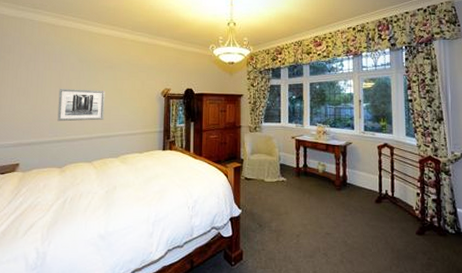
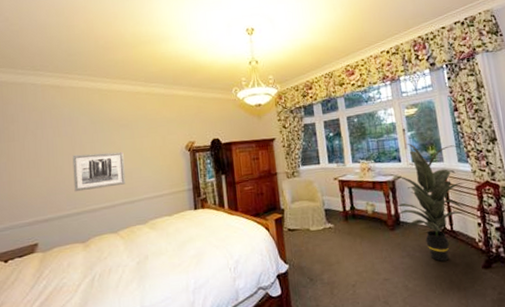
indoor plant: none [335,113,410,224] -> present [381,143,466,262]

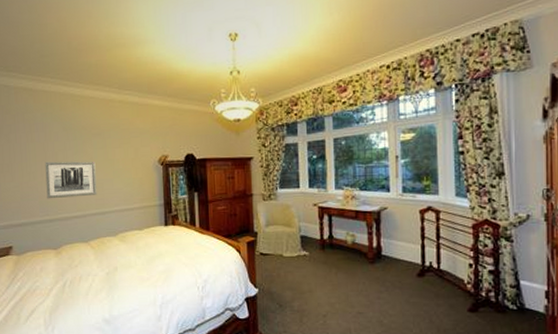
indoor plant: present [381,143,466,262] -> none [366,171,461,300]

